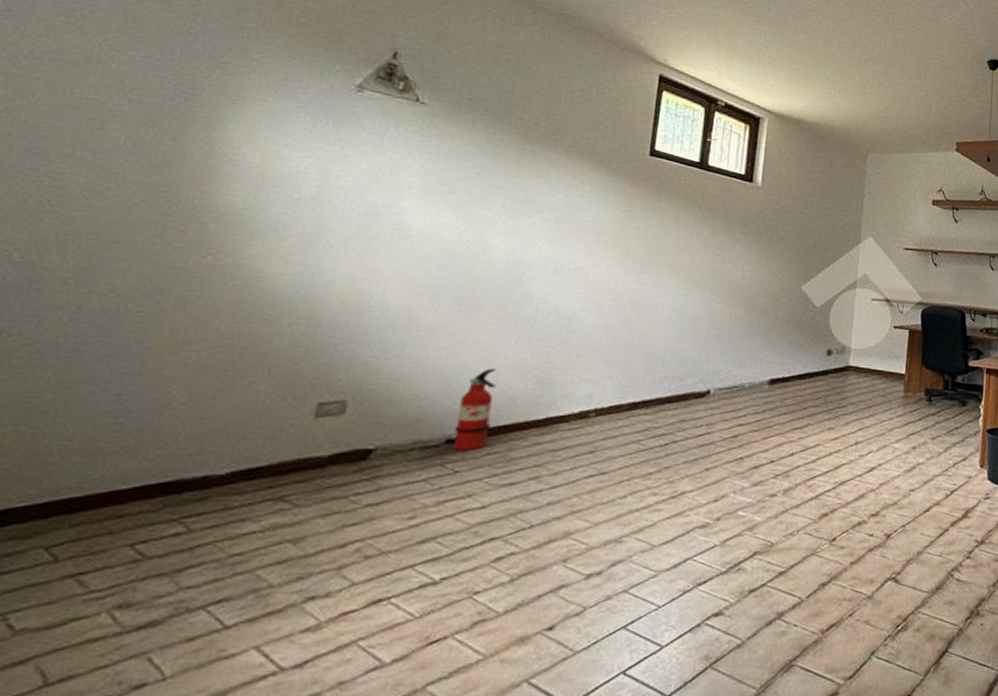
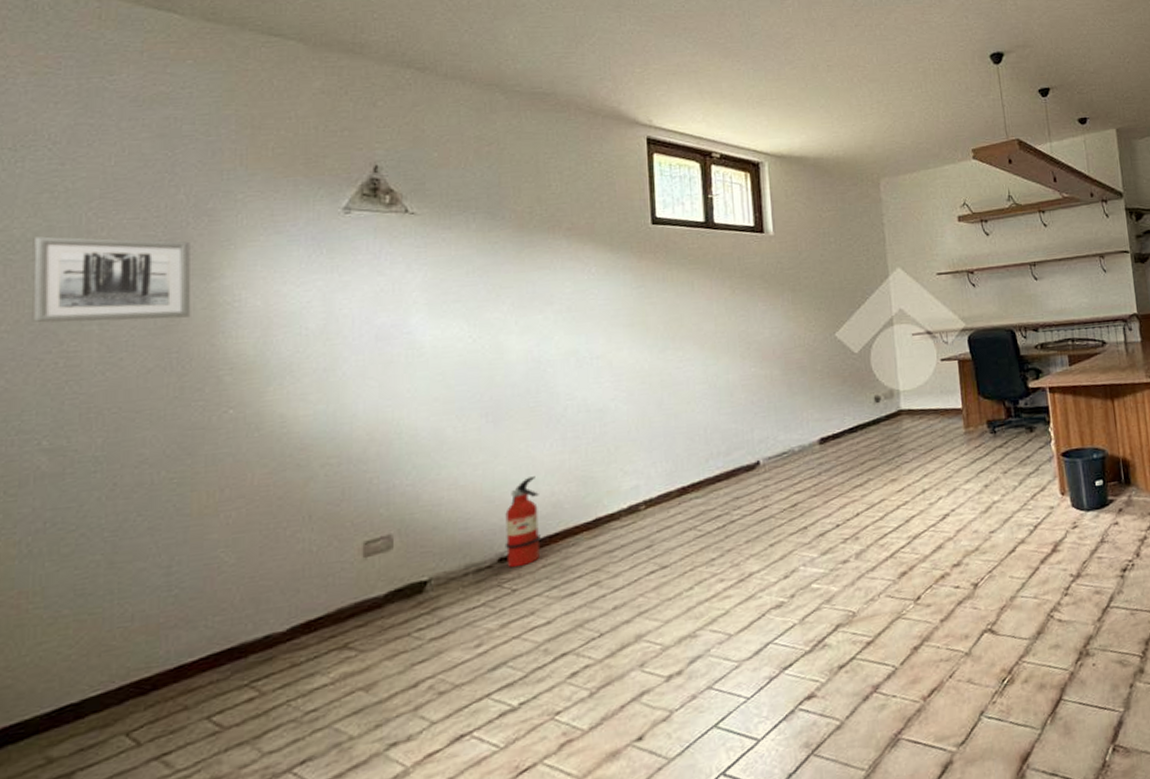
wall art: none [24,56,199,161] -> present [32,236,191,323]

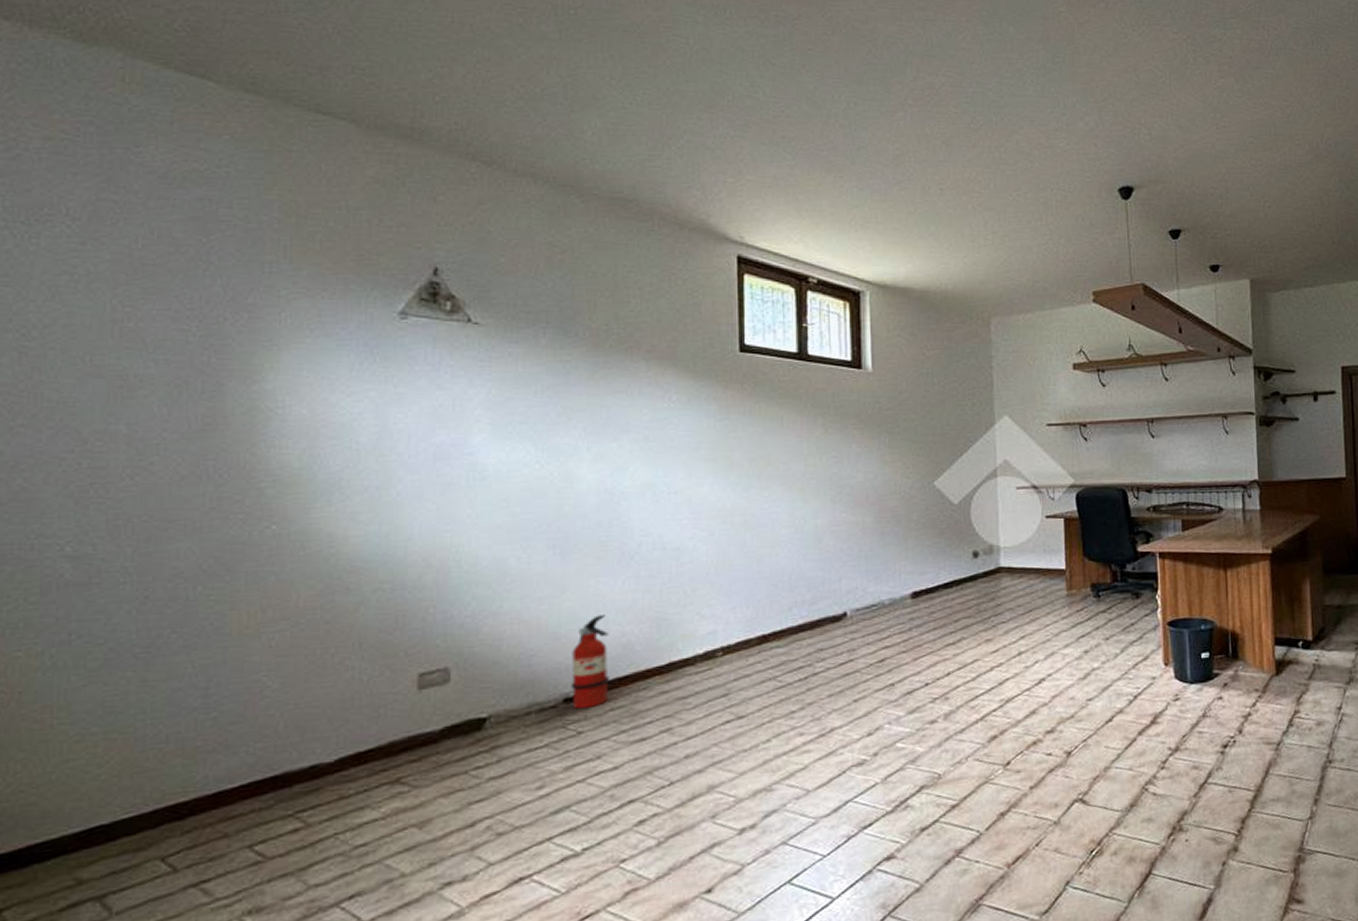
wall art: present [32,236,191,323] -> none [50,323,230,423]

